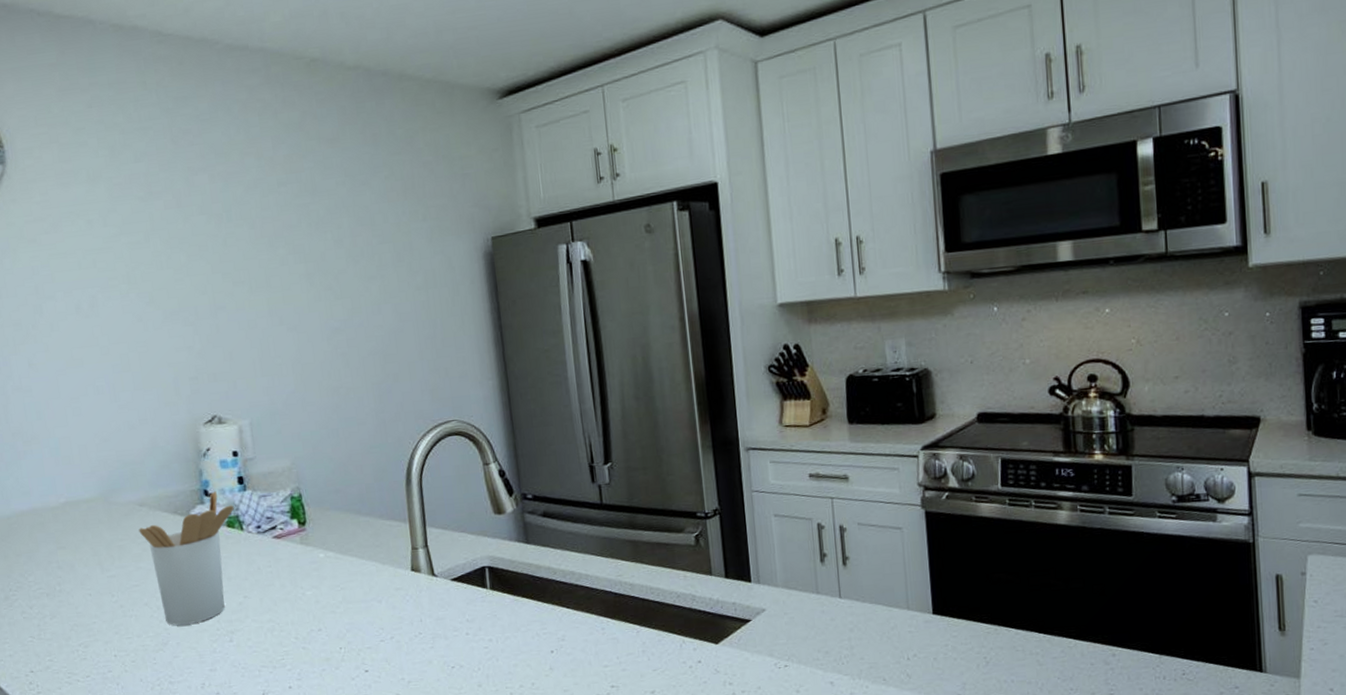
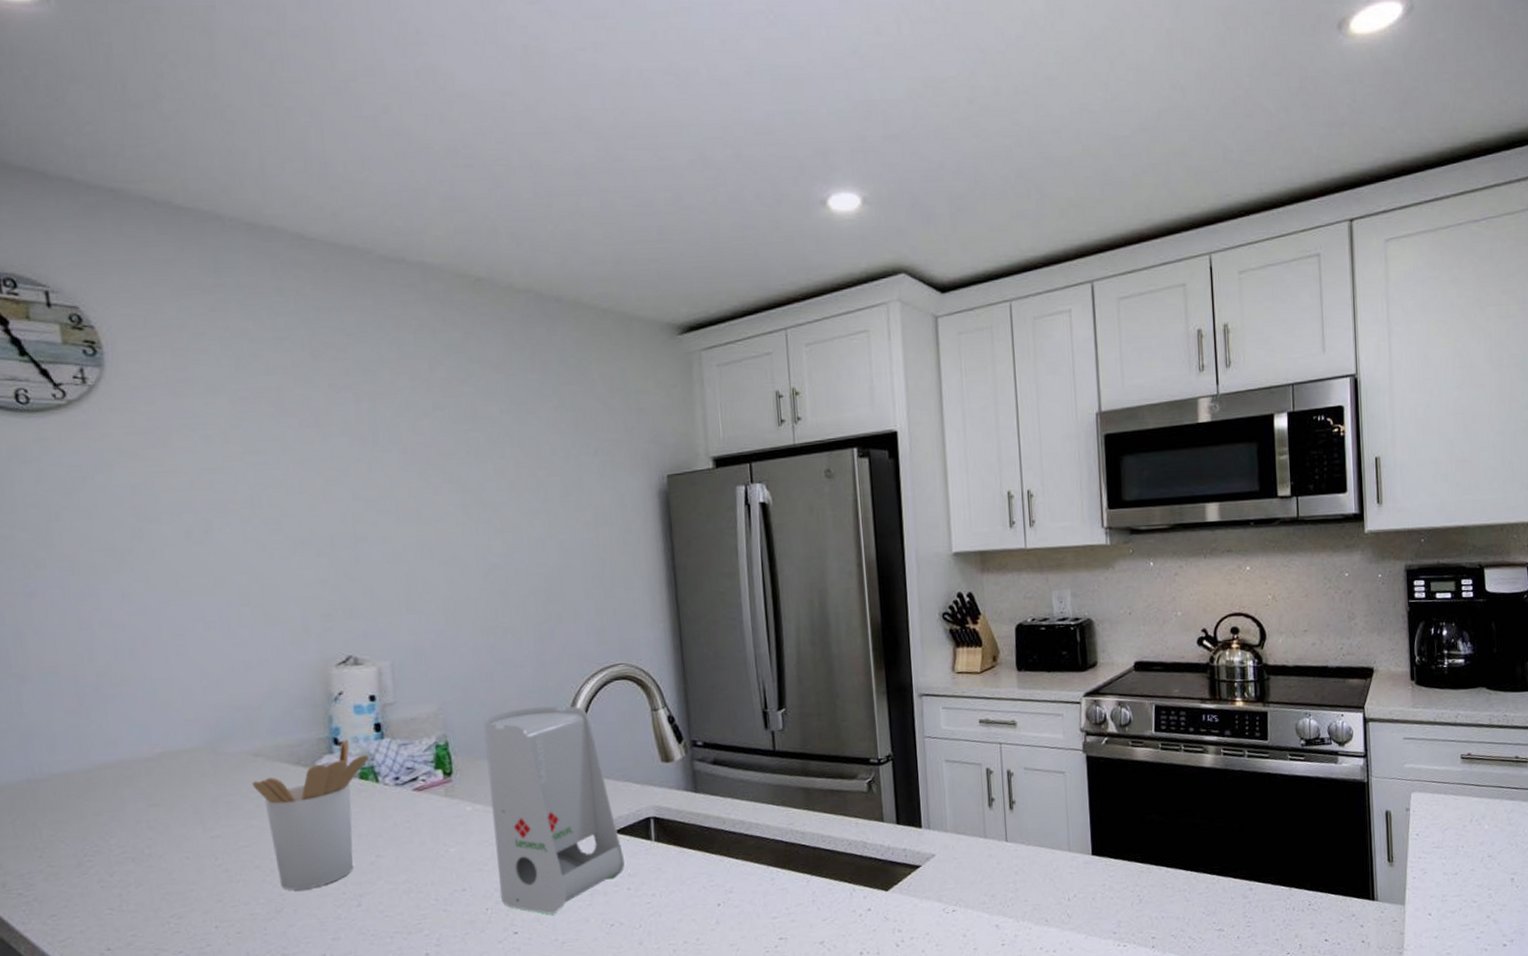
soap dispenser: none [331,460,463,655] -> present [483,705,625,914]

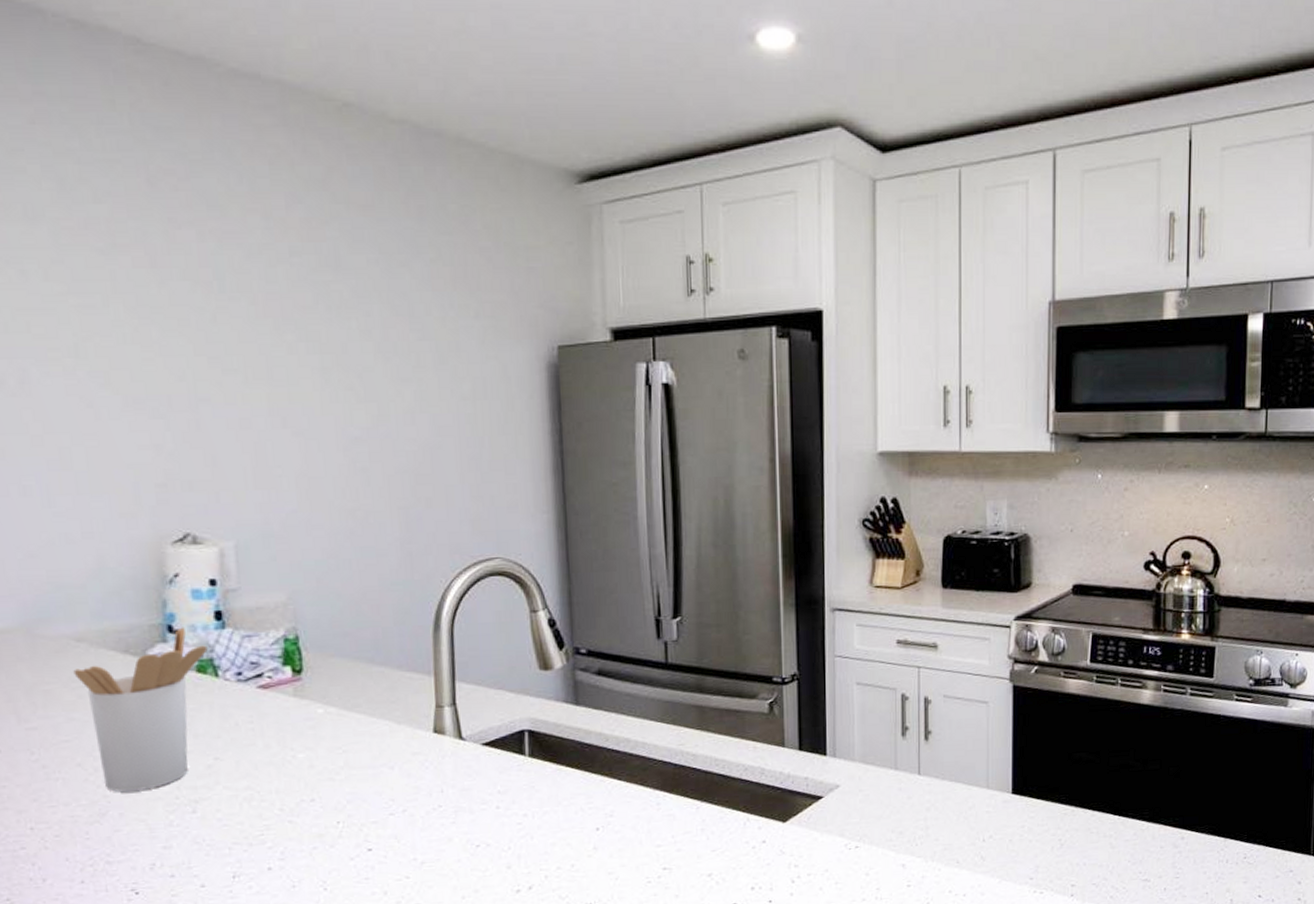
soap dispenser: present [483,705,625,914] -> none [339,601,494,831]

